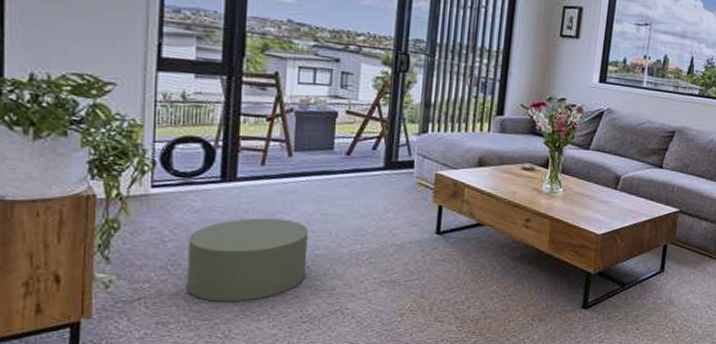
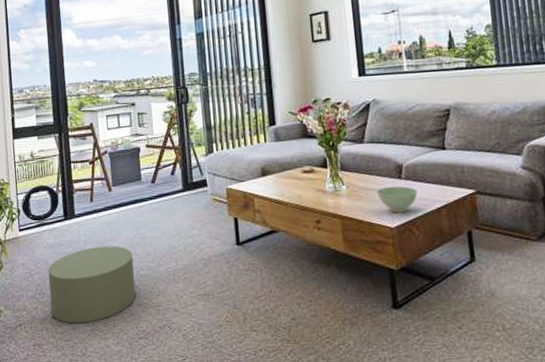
bowl: none [590,195,629,222] -> present [376,186,418,213]

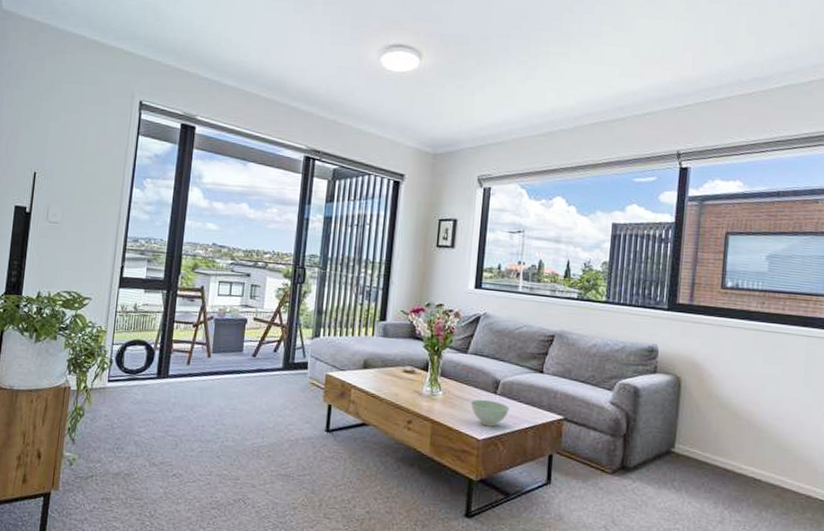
pouf: present [47,246,136,324] -> none [126,410,221,485]

